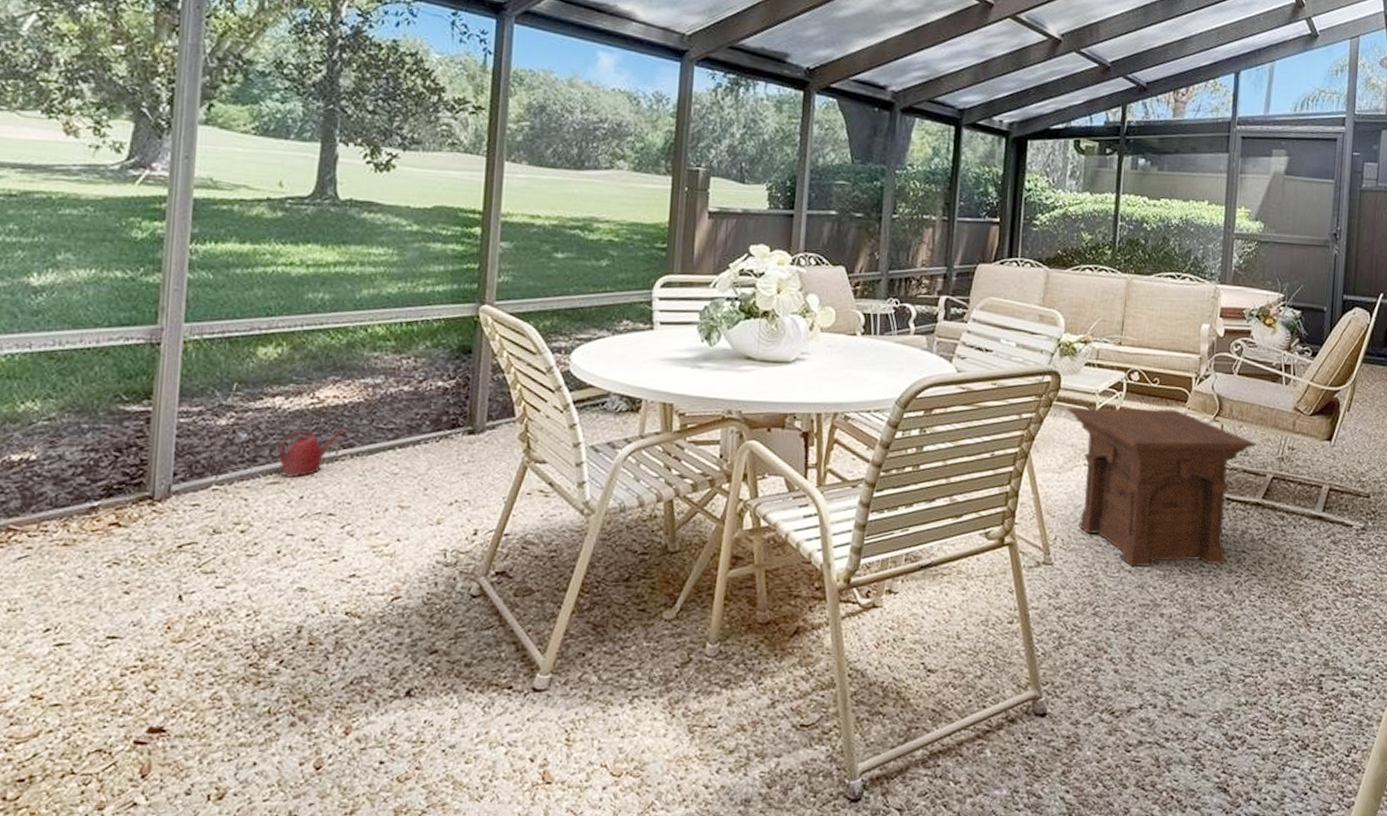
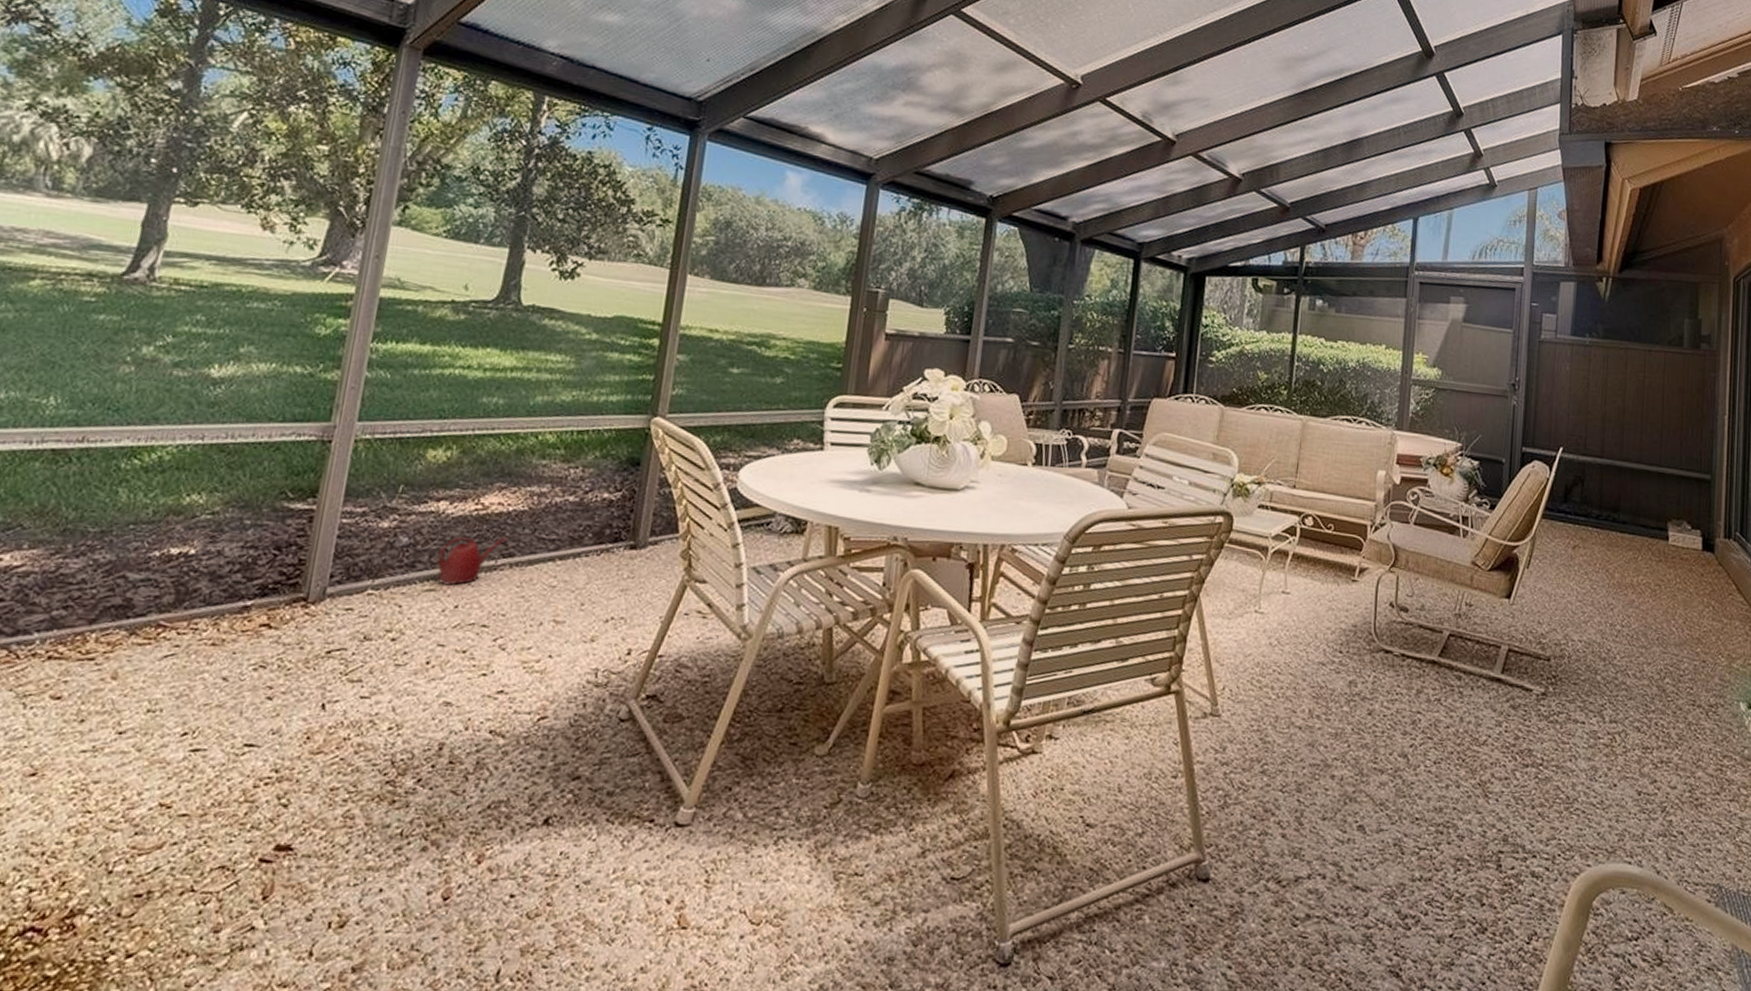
side table: present [1067,407,1256,568] -> none [1239,551,1433,725]

